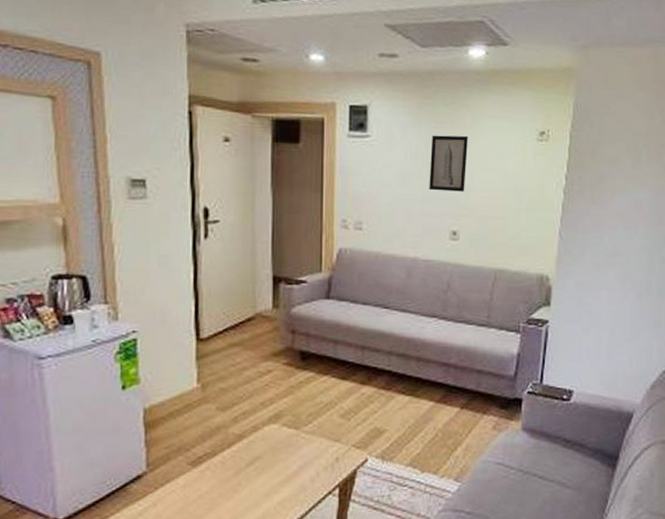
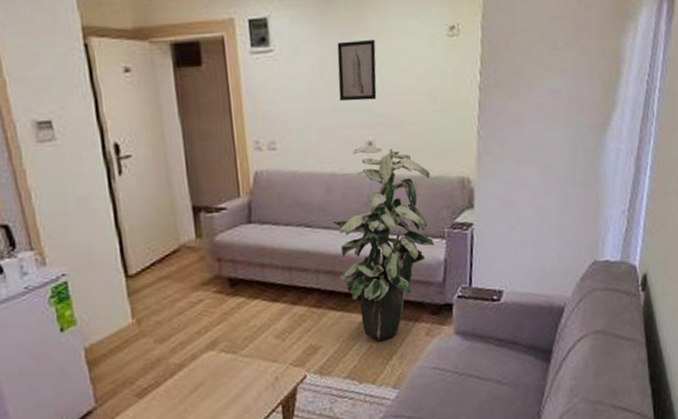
indoor plant: none [409,235,510,429] -> present [332,146,434,340]

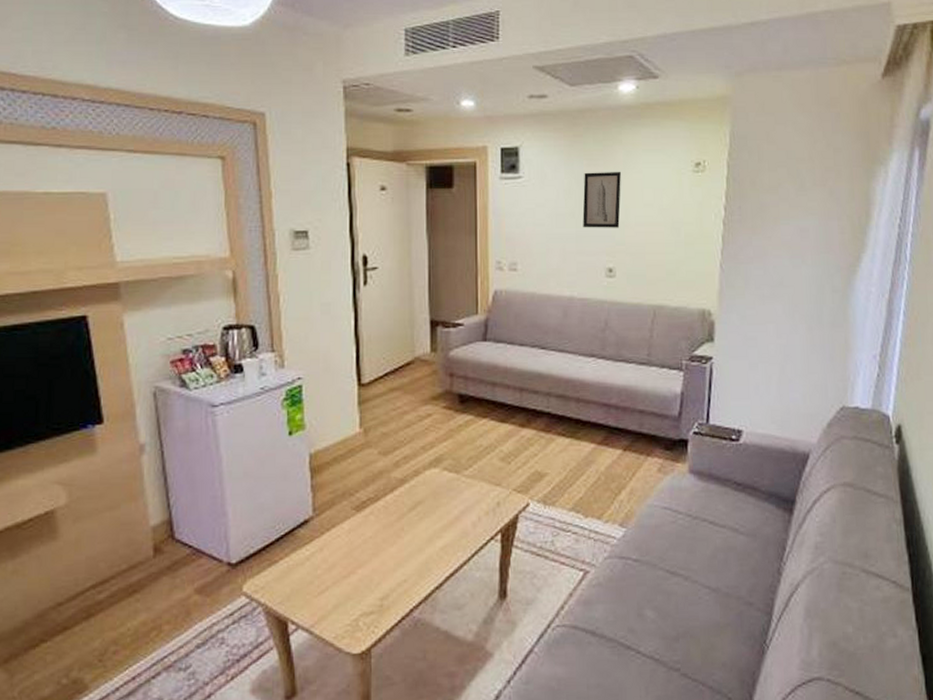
indoor plant: present [332,146,434,340] -> none [567,273,671,472]

